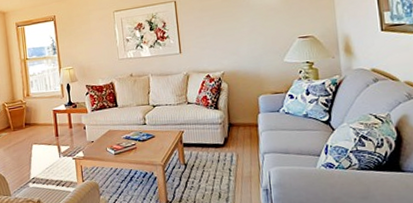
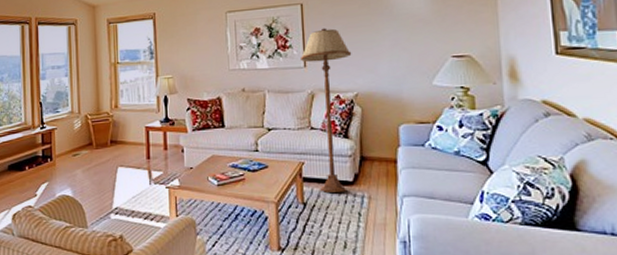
floor lamp: none [177,20,218,154] -> present [301,28,352,192]

